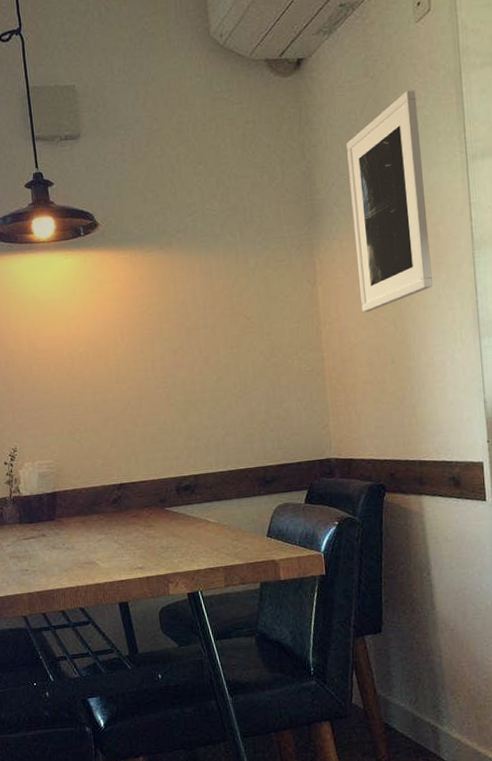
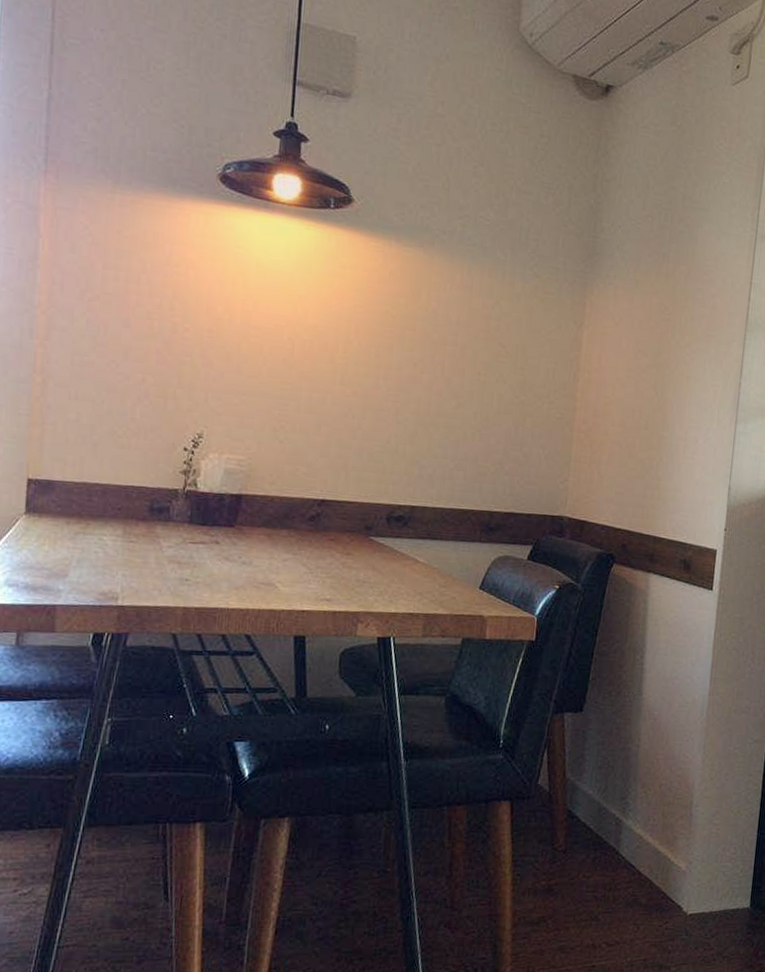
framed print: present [346,90,433,313] -> none [625,151,719,370]

